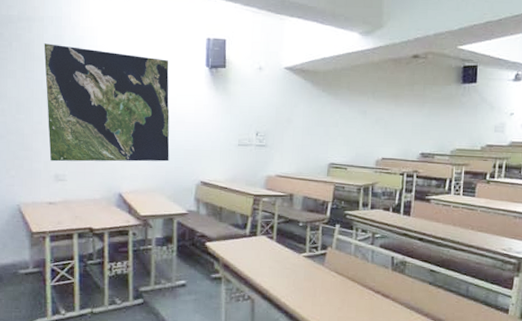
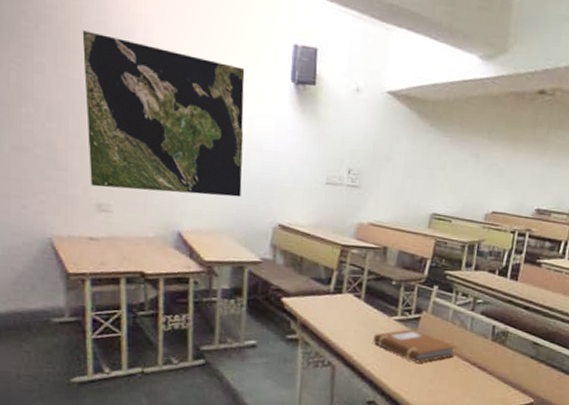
notebook: none [286,263,361,294] -> present [373,328,457,363]

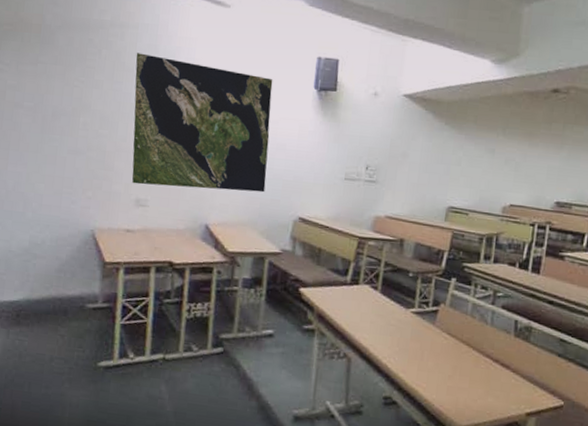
notebook: present [373,328,457,363] -> none [390,321,477,358]

